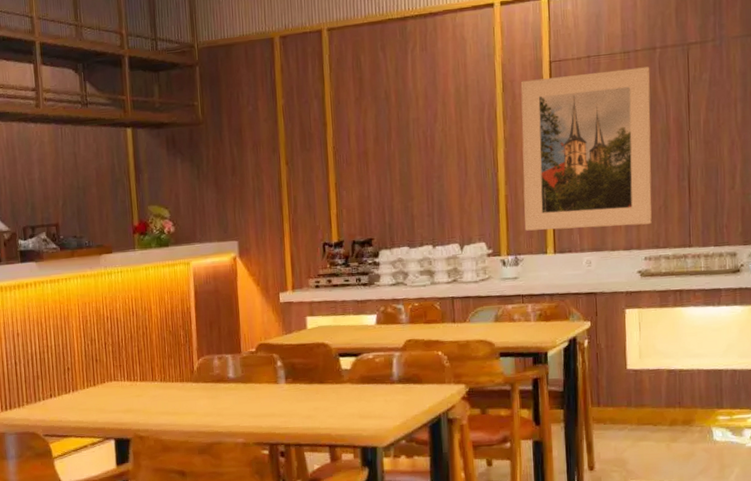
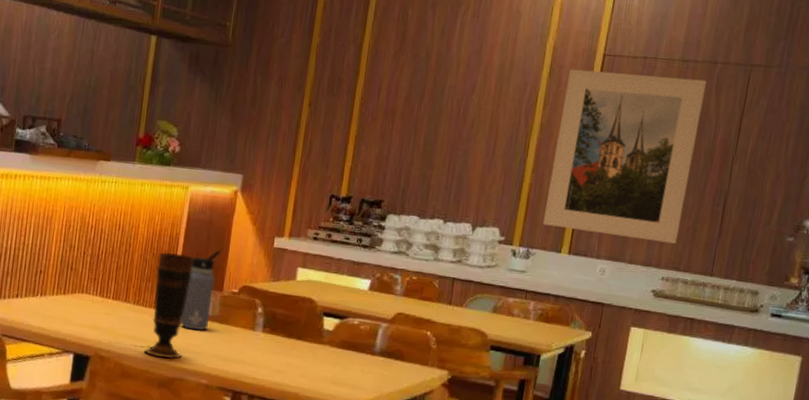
vase: none [174,325,215,426] -> present [144,252,194,359]
water bottle: none [207,315,234,395] -> present [181,250,222,331]

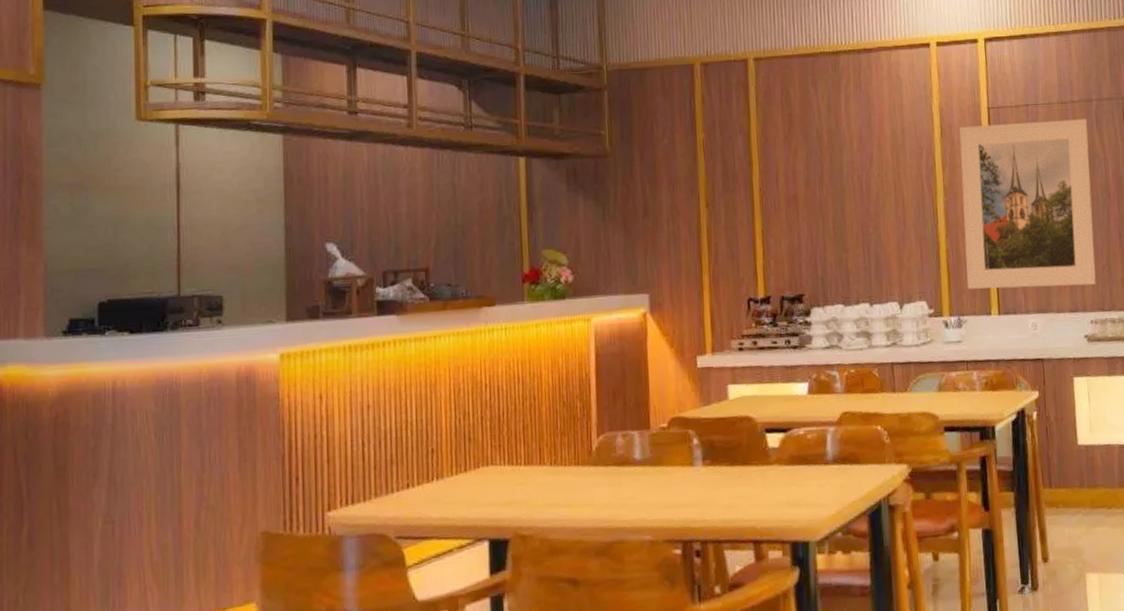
vase: present [144,252,194,359] -> none [569,395,617,521]
water bottle: present [181,250,222,331] -> none [609,383,641,481]

